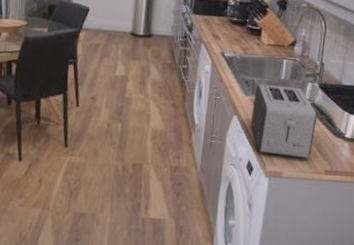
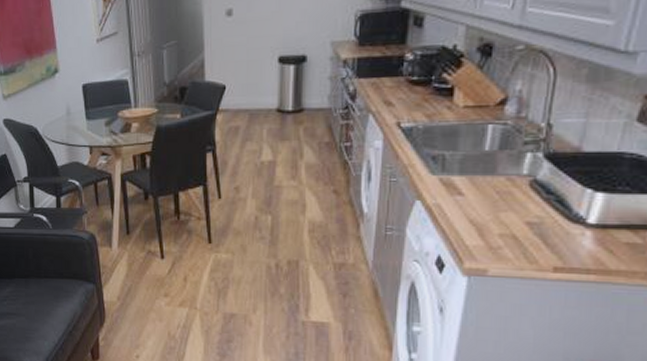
toaster: present [250,84,317,158] -> none [440,158,542,251]

